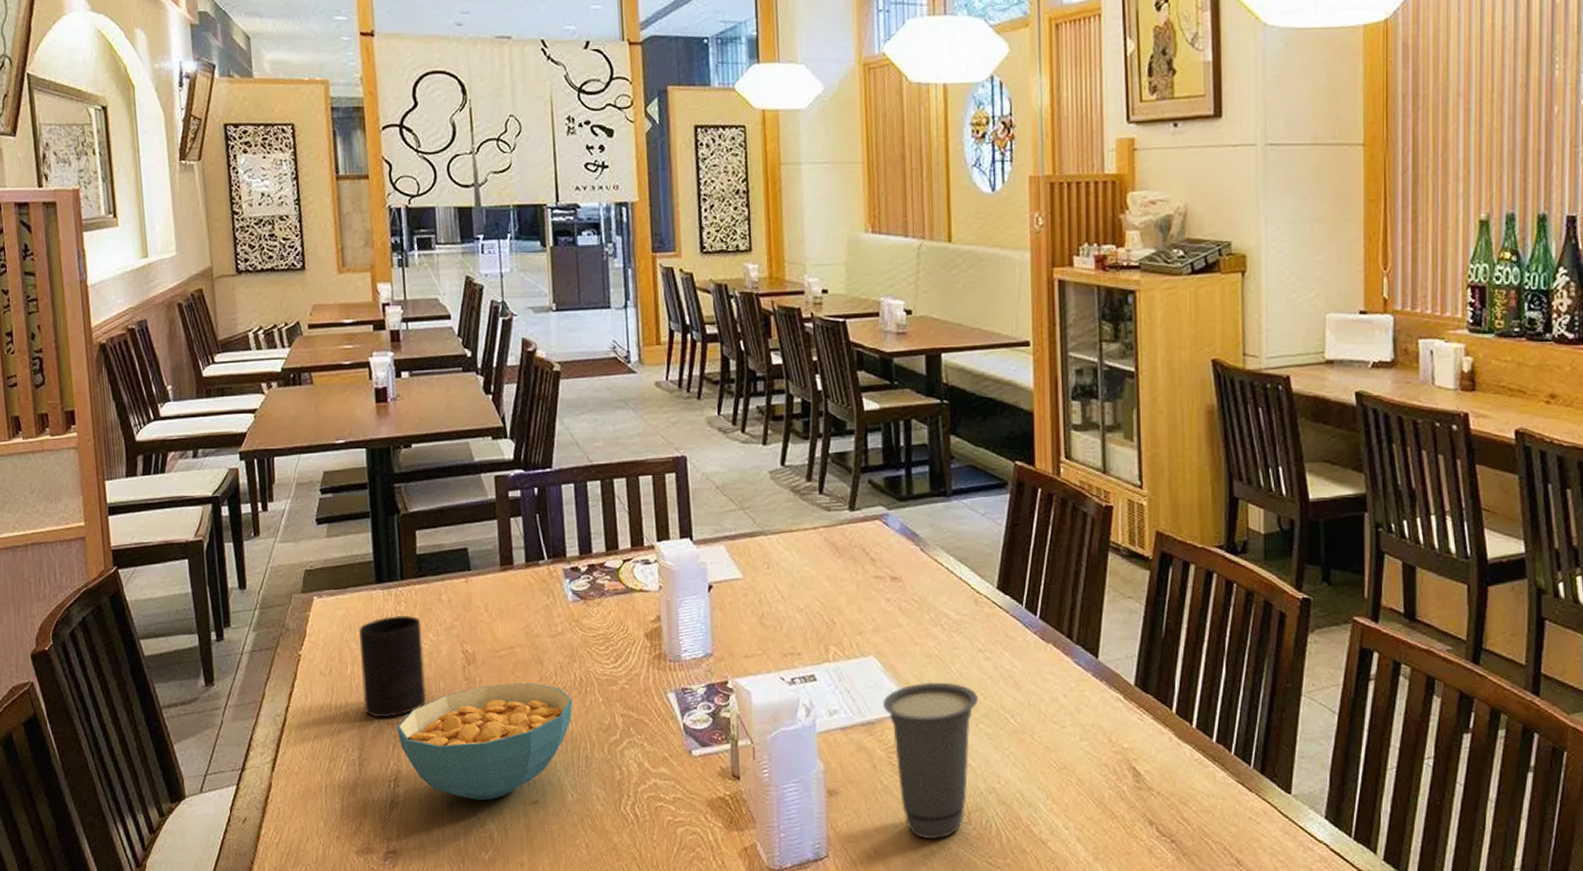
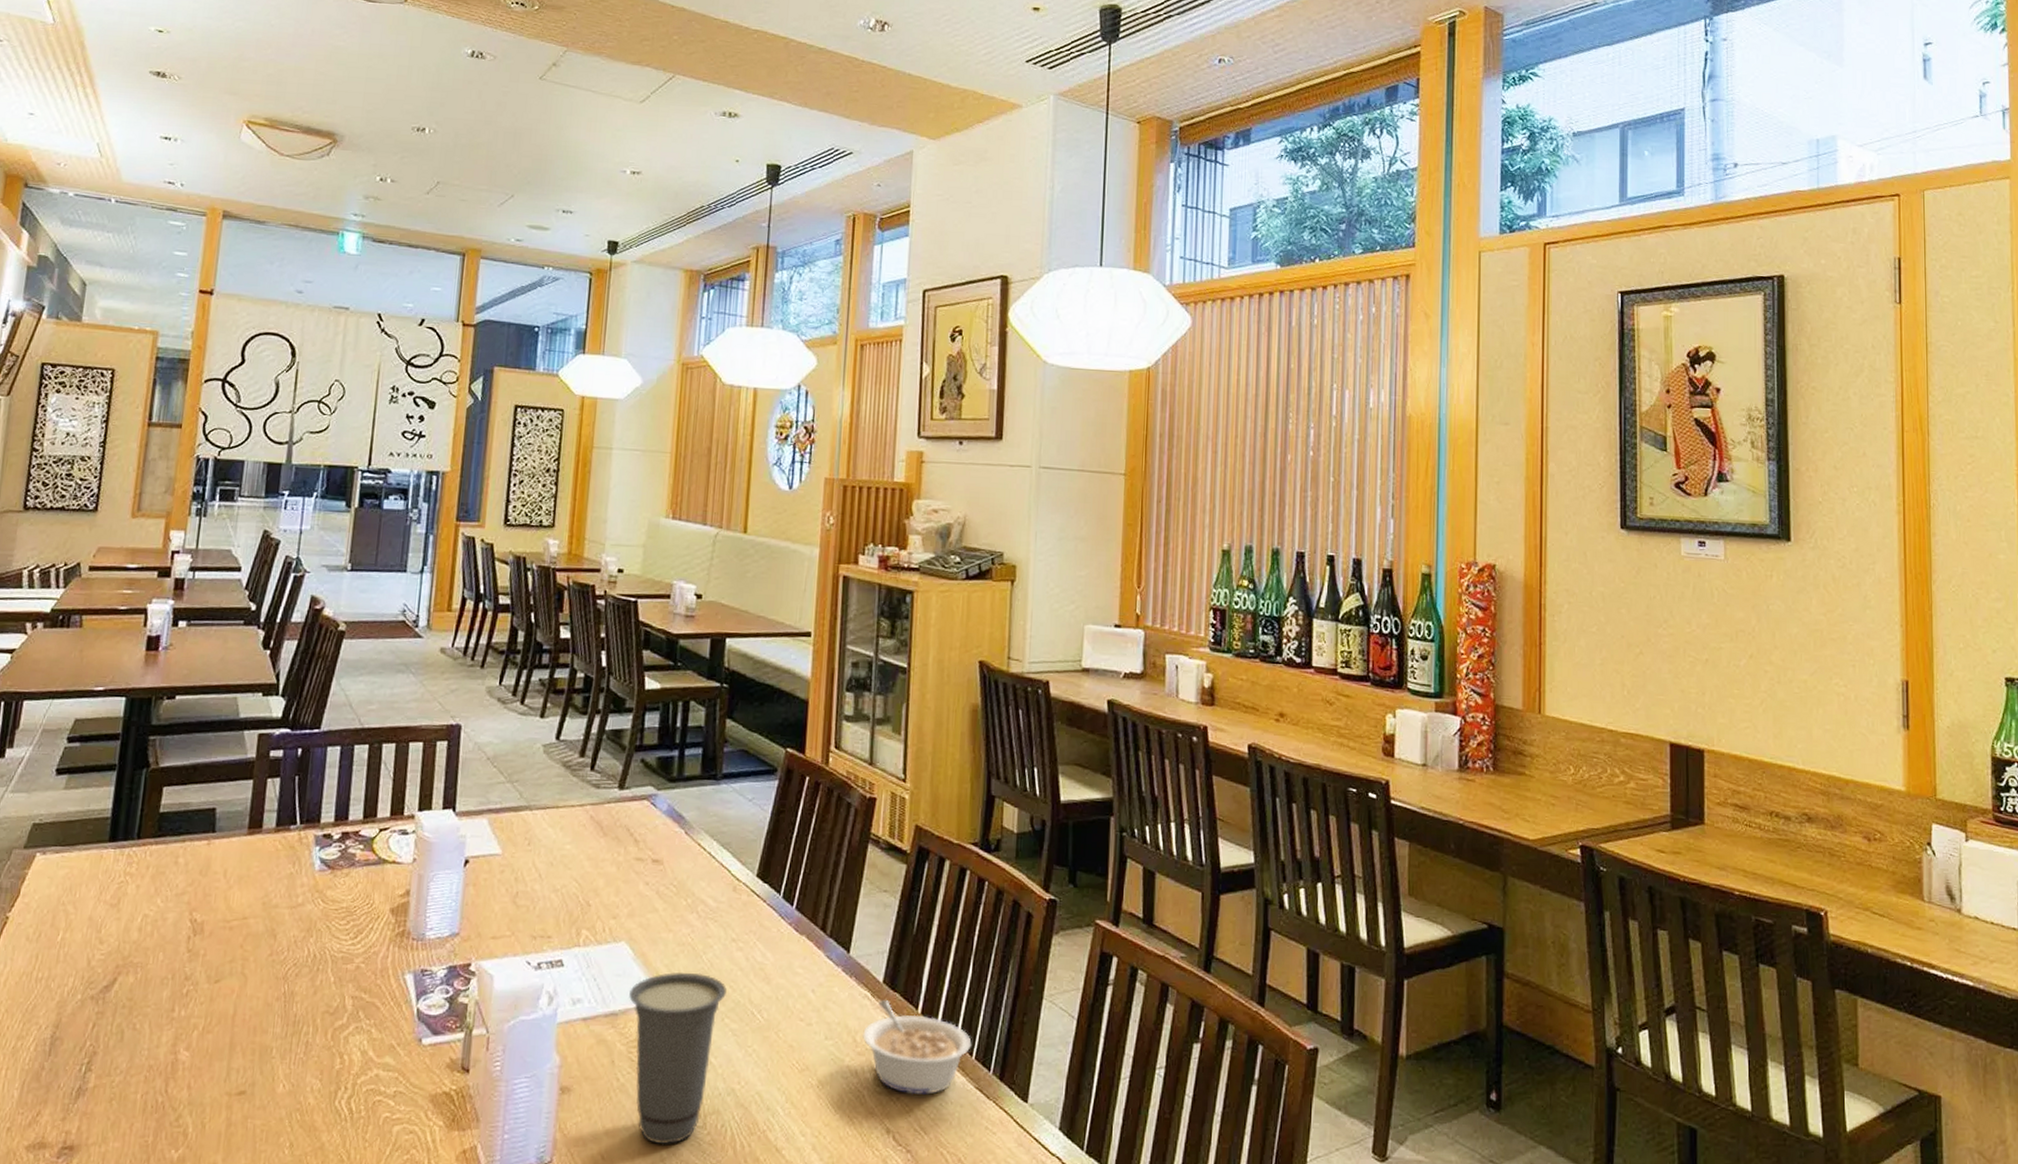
cup: present [359,615,427,718] -> none [68,878,151,992]
cereal bowl: present [397,682,573,800] -> none [101,957,302,1090]
legume: none [1118,701,1230,790] -> present [863,999,972,1095]

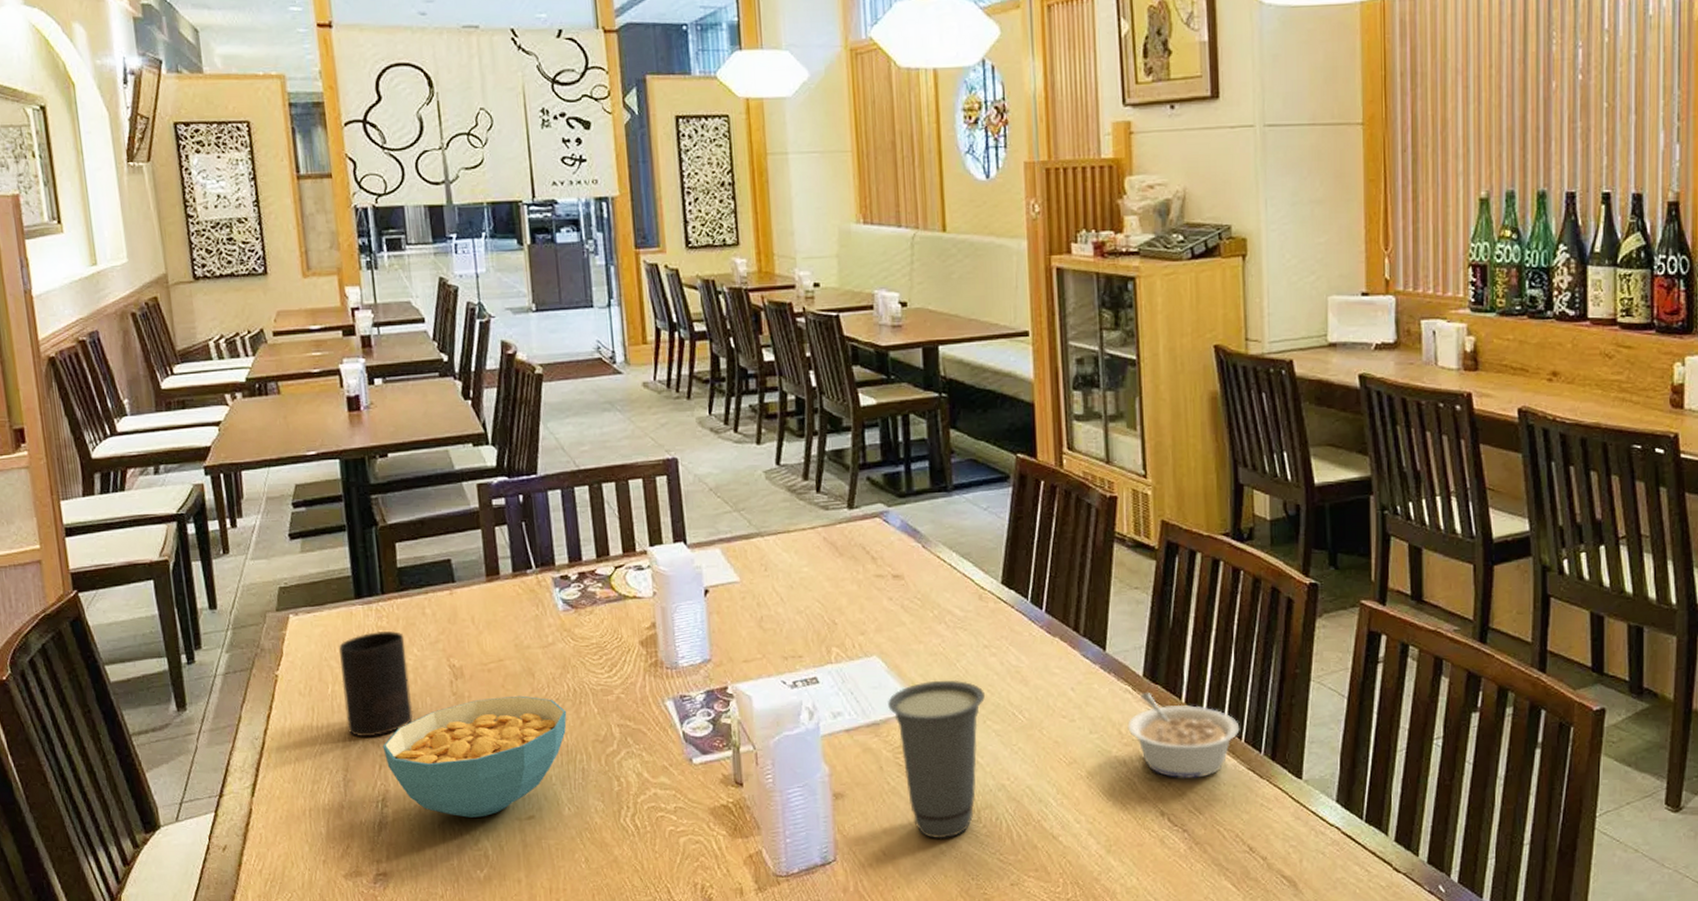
cup: none [68,878,151,992] -> present [339,630,414,737]
cereal bowl: none [101,957,302,1090] -> present [382,695,567,818]

